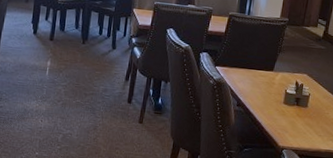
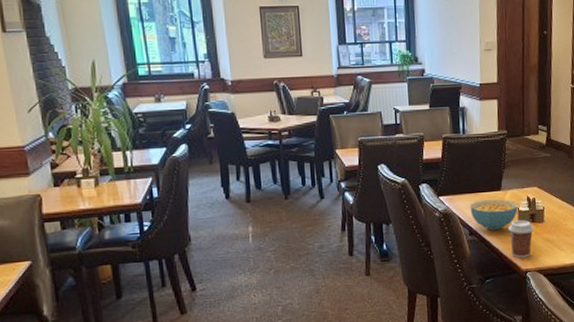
cereal bowl: none [241,76,286,106] -> present [470,199,518,230]
coffee cup: none [272,101,298,136] -> present [508,220,535,258]

